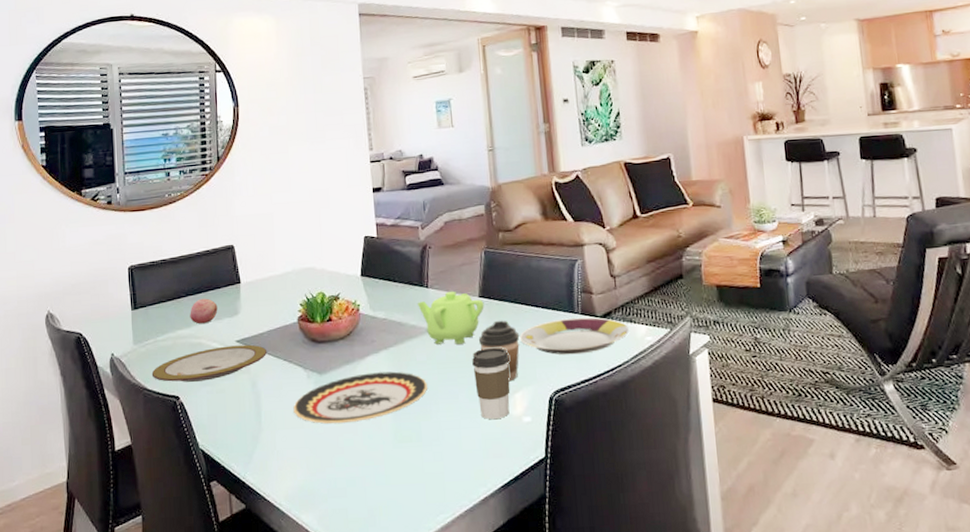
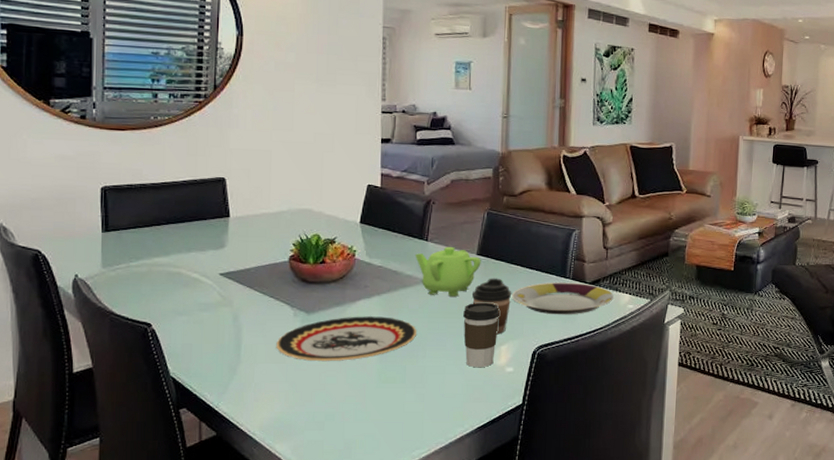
plate: present [151,344,268,382] -> none [121,278,253,310]
fruit: present [190,298,218,324] -> none [169,228,202,254]

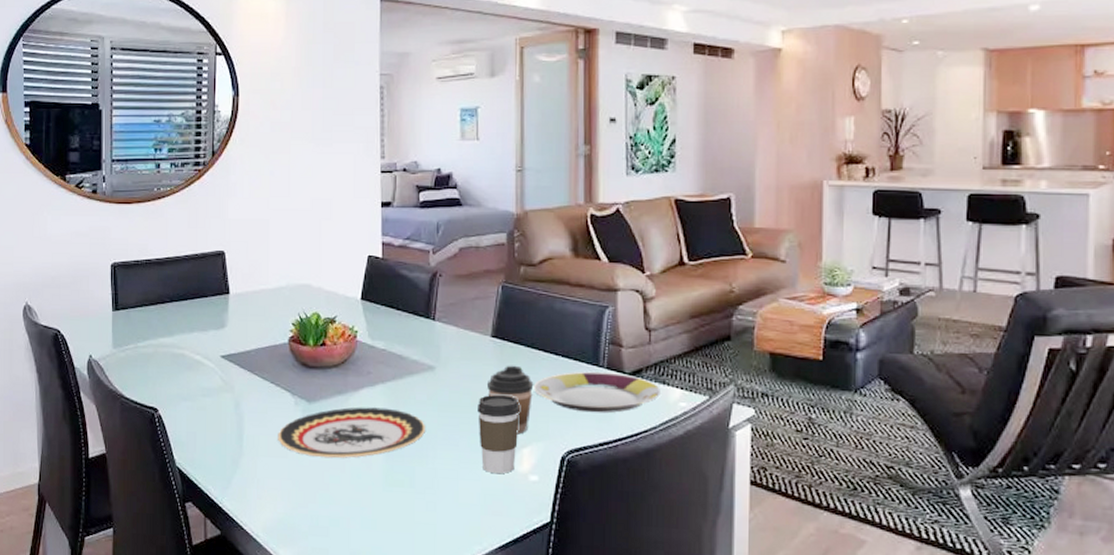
teapot: present [415,246,481,297] -> none [422,326,497,387]

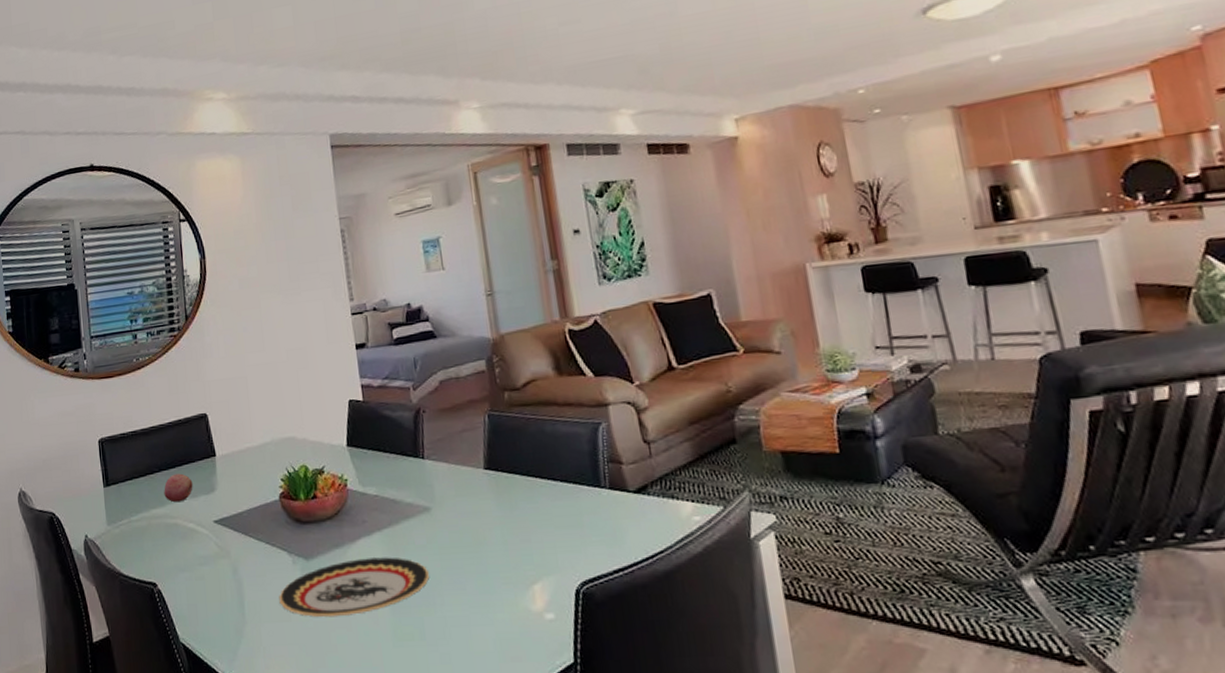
fruit: none [173,306,204,334] -> present [164,473,193,503]
coffee cup: present [478,394,520,474] -> none [480,528,528,616]
coffee cup: present [488,365,534,435] -> none [487,496,536,570]
plate: present [534,371,660,413] -> none [535,492,671,539]

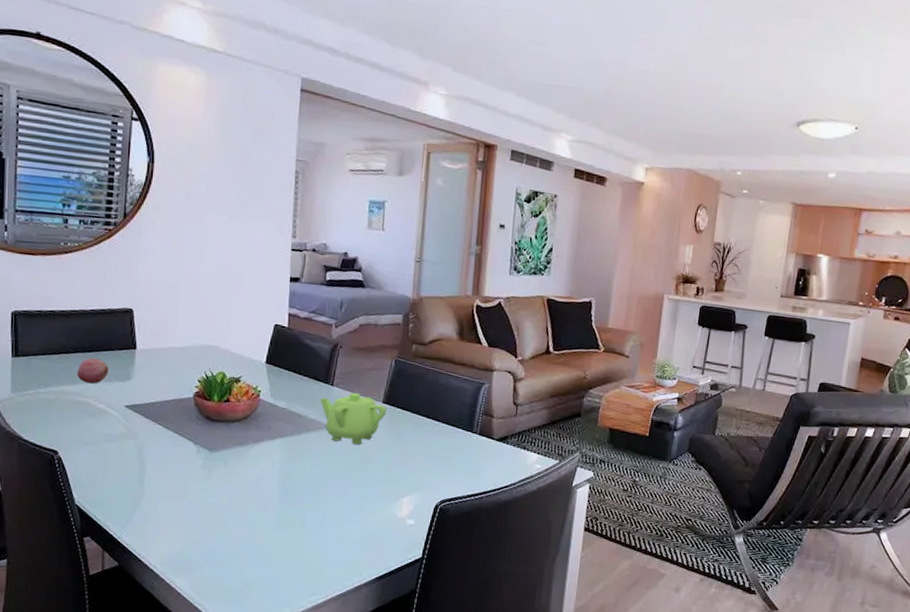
plate: present [279,557,429,618] -> none [179,457,318,502]
teapot: none [413,462,491,526] -> present [320,392,387,445]

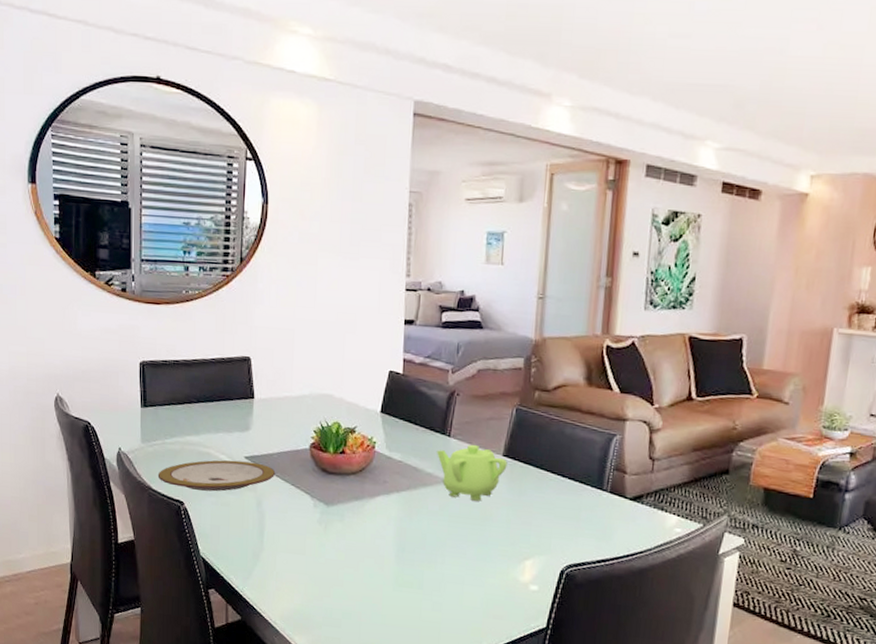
plate: none [29,409,158,440] -> present [157,460,276,492]
fruit: present [77,357,109,384] -> none [200,407,229,434]

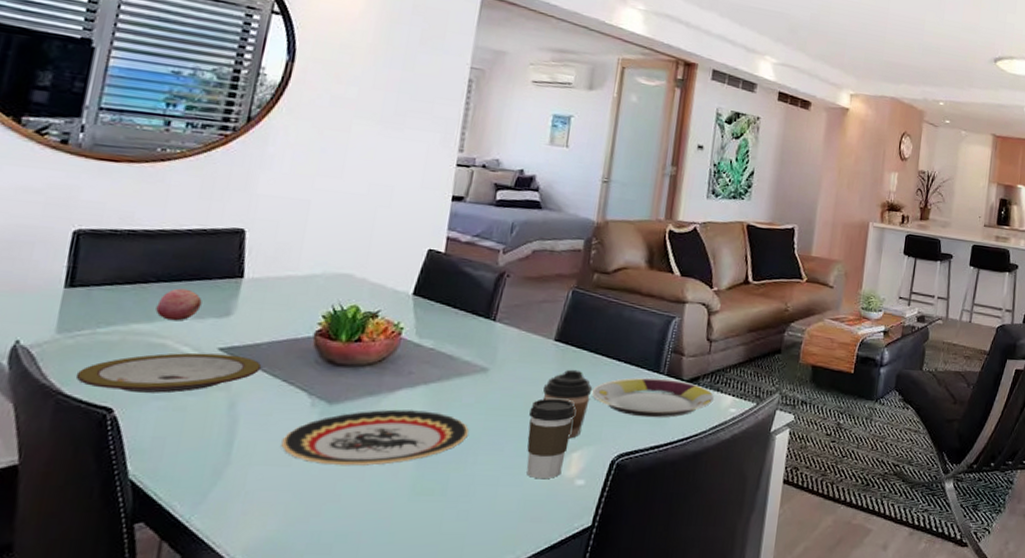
fruit: none [200,407,229,434] -> present [156,288,202,321]
plate: none [296,512,436,559] -> present [281,409,469,466]
teapot: present [437,444,508,501] -> none [478,328,559,390]
coffee cup: none [485,509,526,582] -> present [526,398,575,479]
coffee cup: none [496,483,540,548] -> present [543,369,593,439]
plate: none [540,493,658,534] -> present [592,377,714,418]

